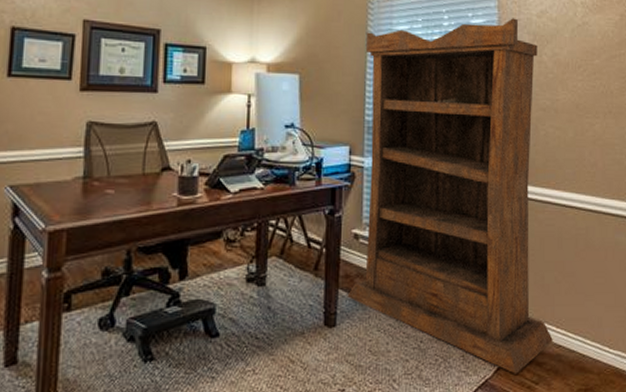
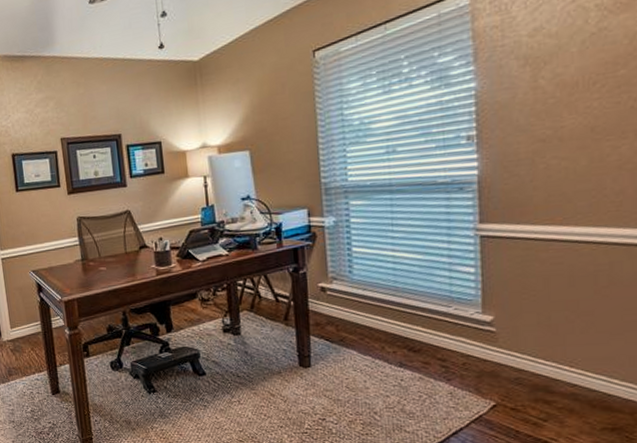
bookshelf: present [347,18,553,374] -> none [313,45,565,411]

